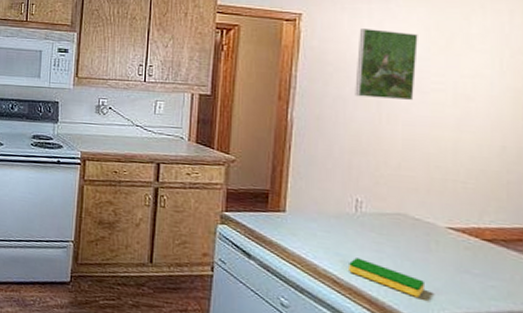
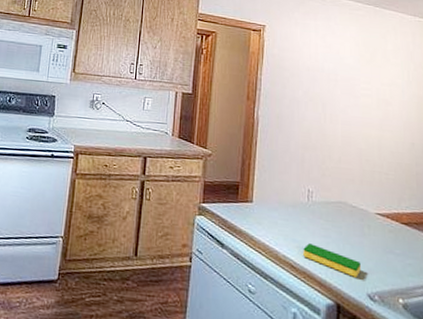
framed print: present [355,29,418,101] -> none [306,41,351,104]

